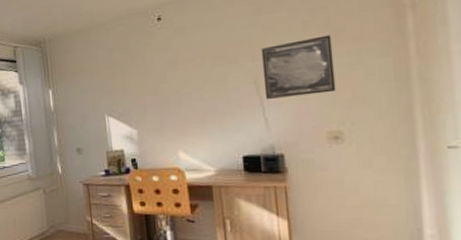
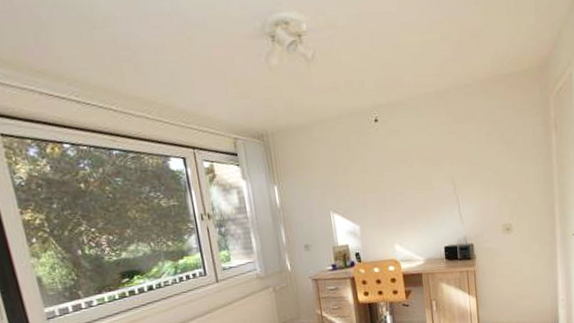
wall art: present [261,34,336,99] -> none [457,145,508,198]

